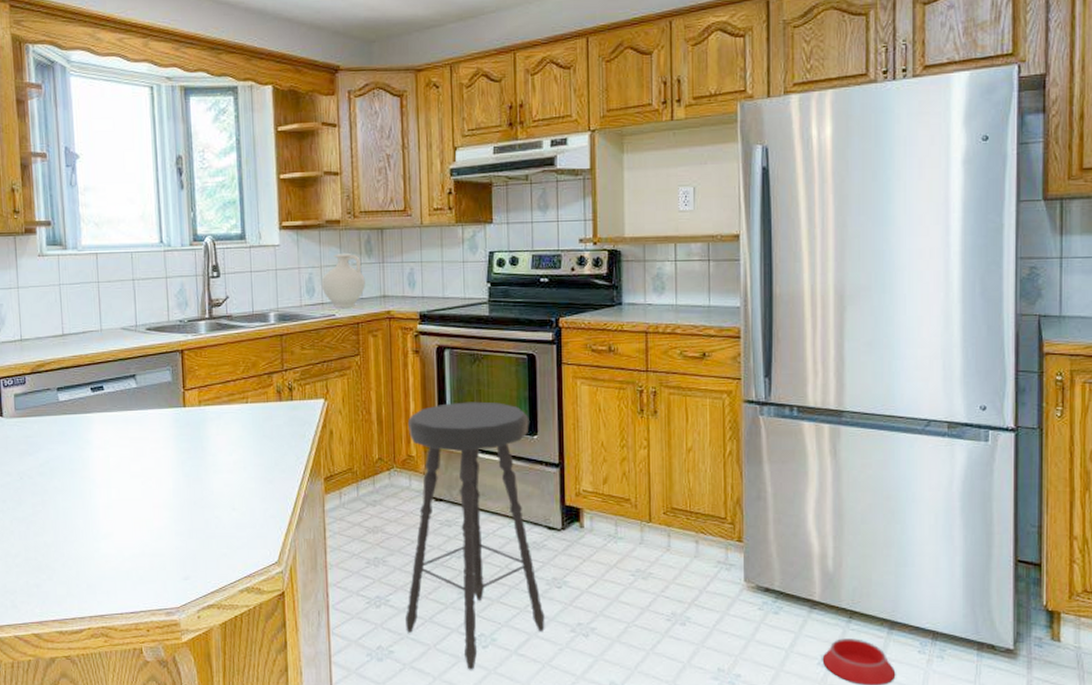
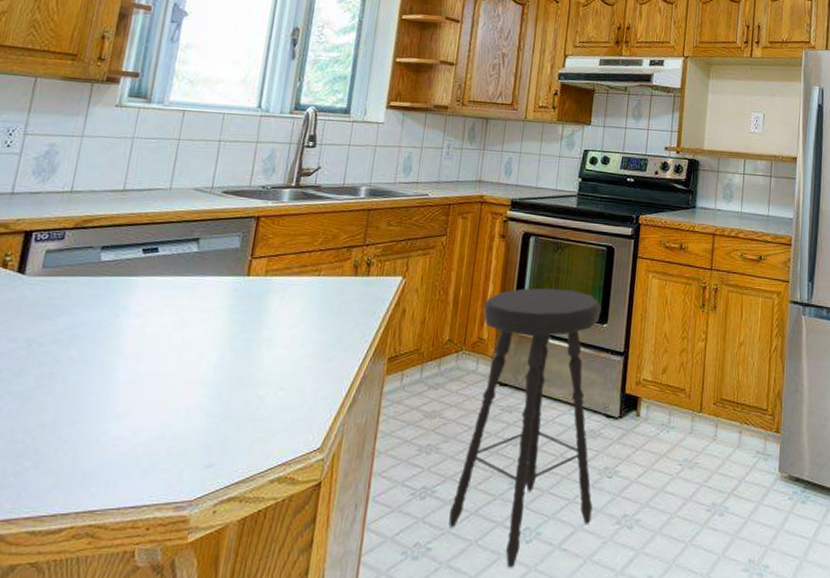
ceramic jug: present [321,254,365,308] -> none [419,137,464,189]

